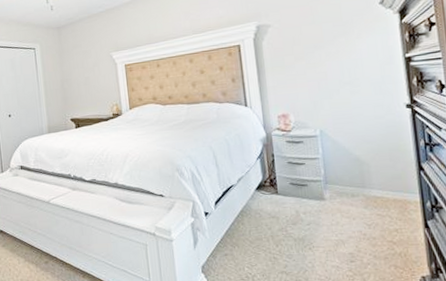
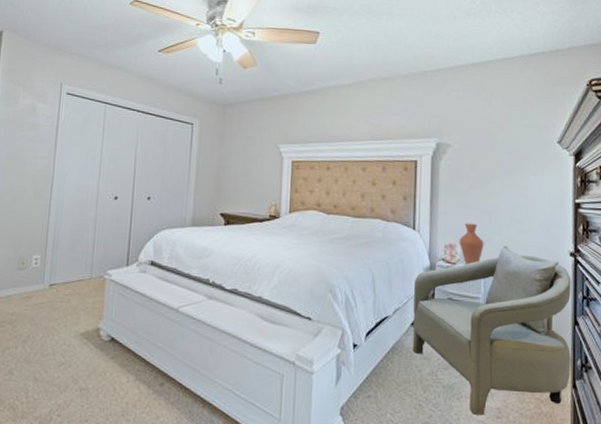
armchair: none [253,107,421,261] -> present [412,245,571,415]
vase: none [291,92,317,130] -> present [459,223,484,265]

